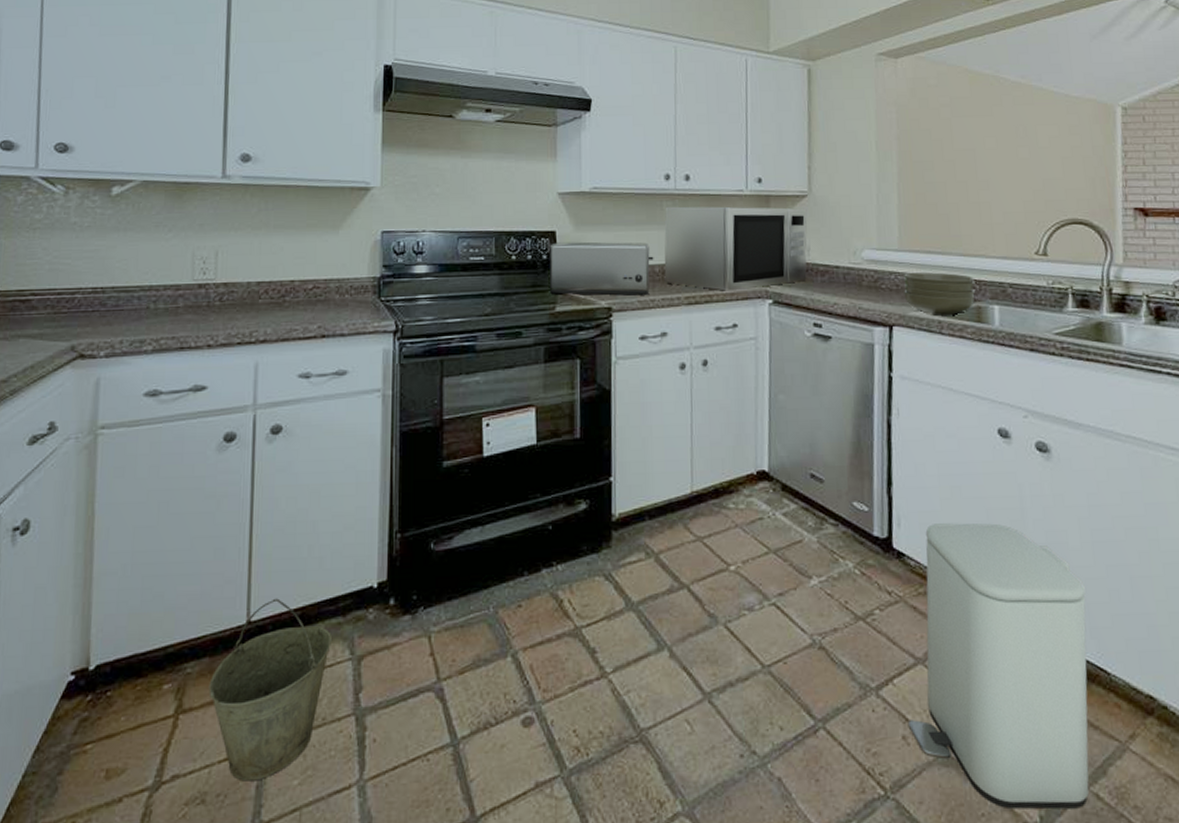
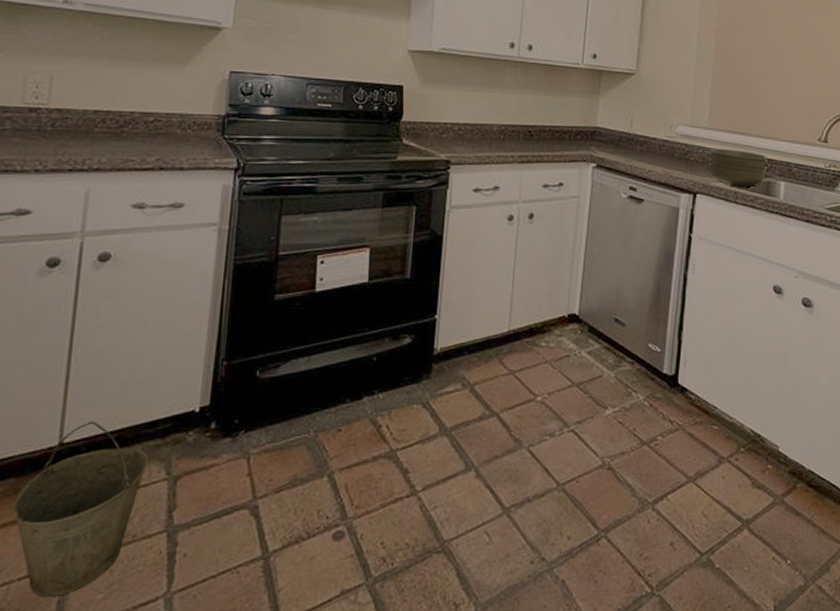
toaster: present [548,241,654,296] -> none [392,96,493,151]
microwave: present [664,206,808,291] -> none [501,72,634,154]
pedal bin: present [907,523,1090,810] -> none [676,364,829,601]

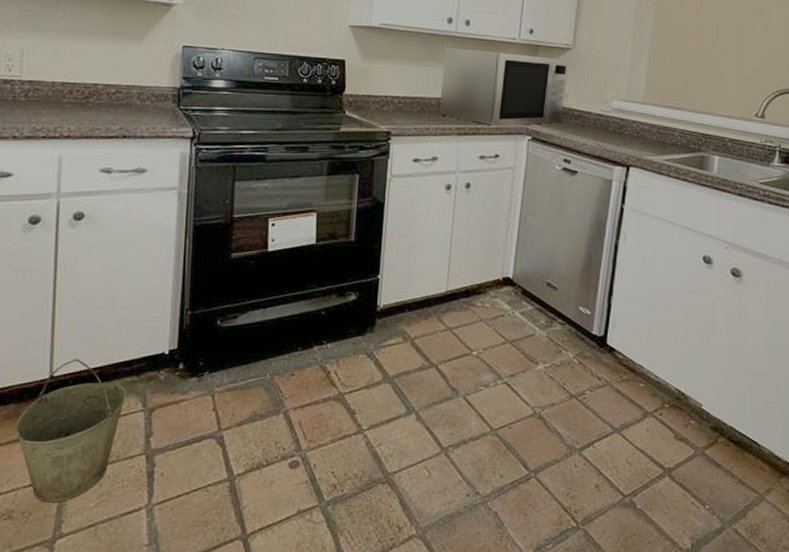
microwave: none [501,72,634,154] -> present [439,47,570,126]
bowl: present [708,149,768,187] -> none [642,123,703,161]

